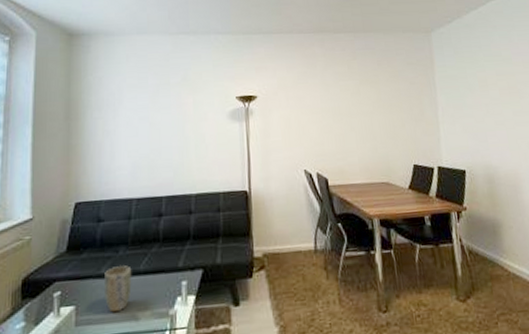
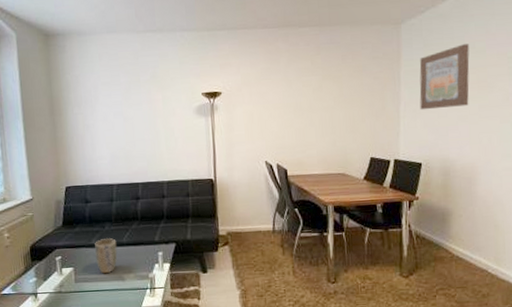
wall art: none [452,52,504,116] -> present [419,44,470,110]

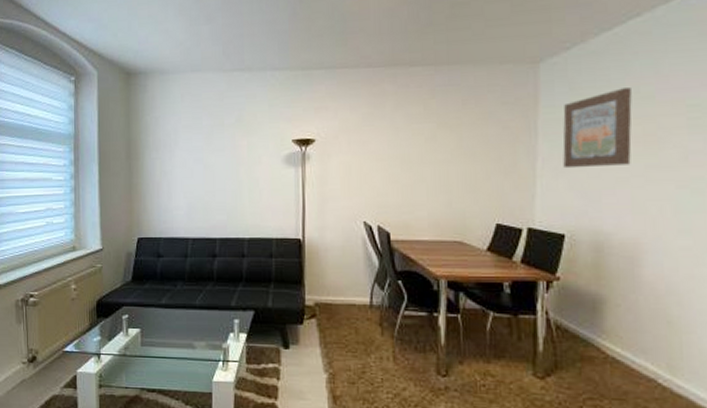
plant pot: present [95,237,118,273] -> none [165,298,189,338]

